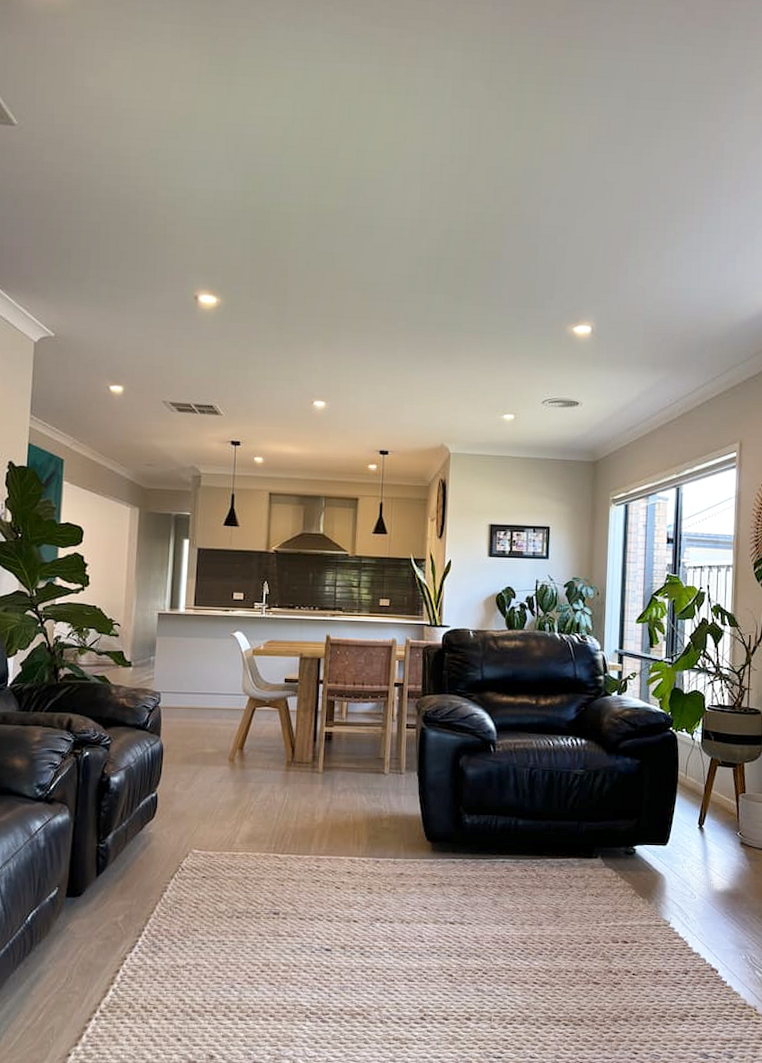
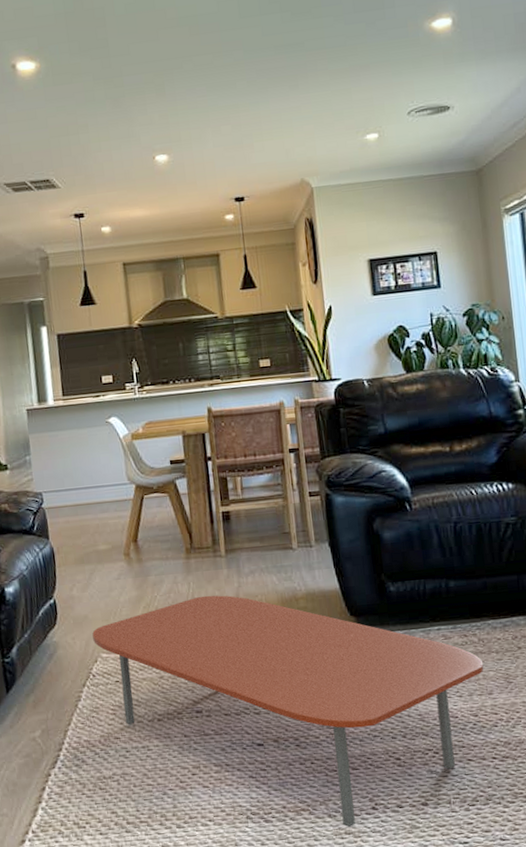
coffee table: none [187,806,538,1034] -> present [92,595,484,828]

